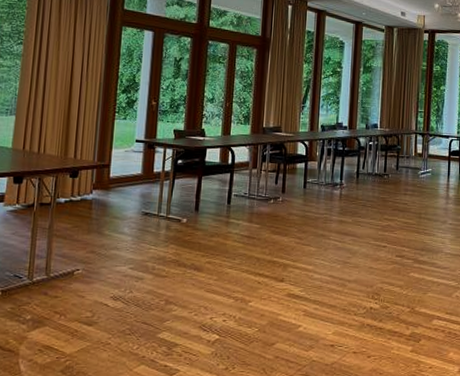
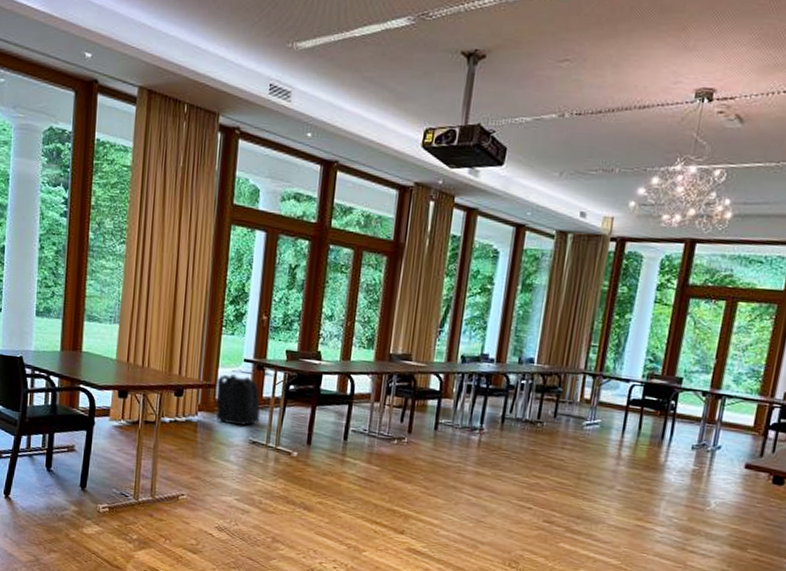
backpack: none [110,154,152,200] -> present [216,374,261,427]

